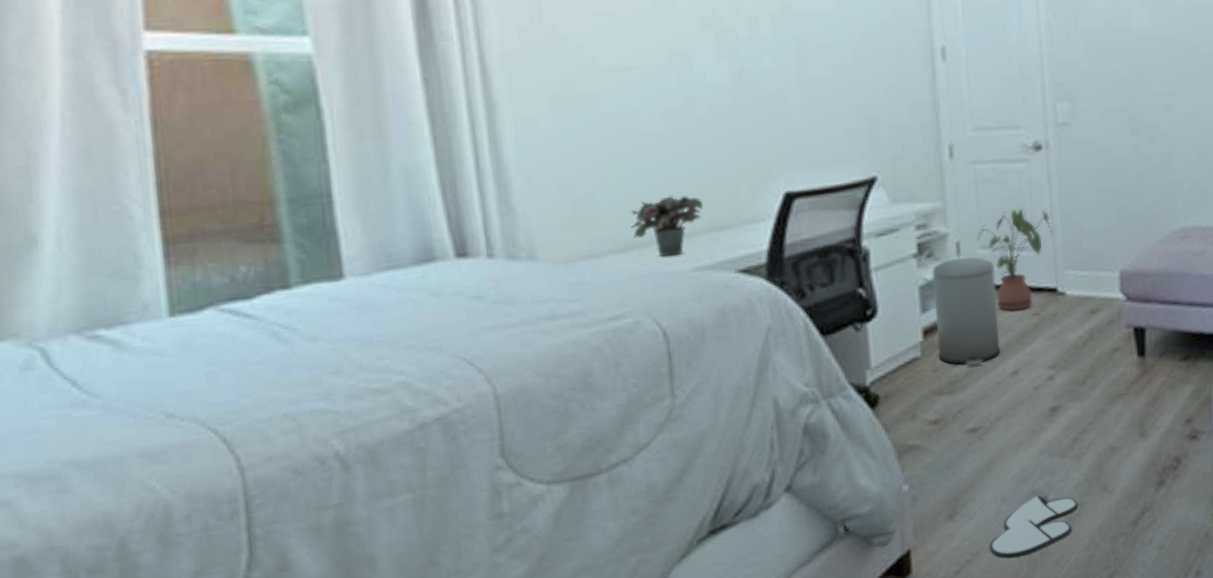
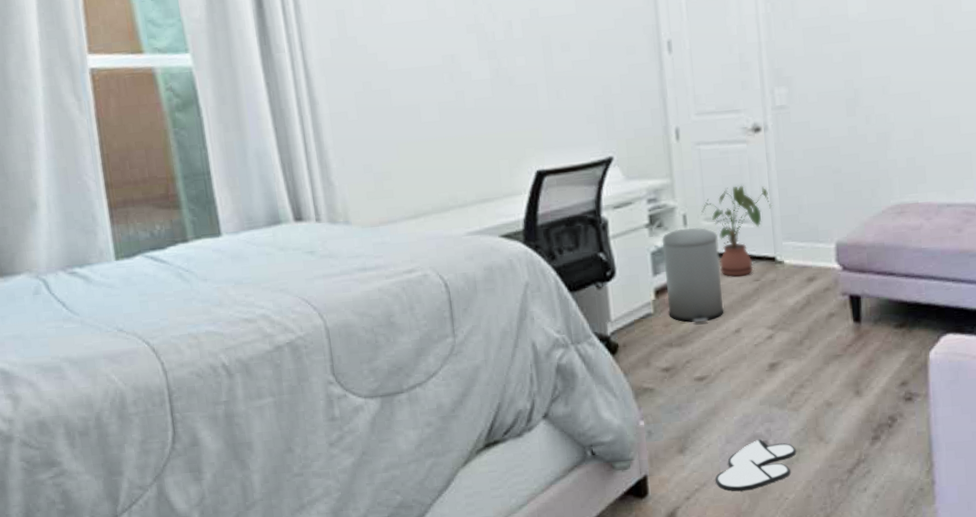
potted plant: present [631,196,704,257] -> none [418,173,473,223]

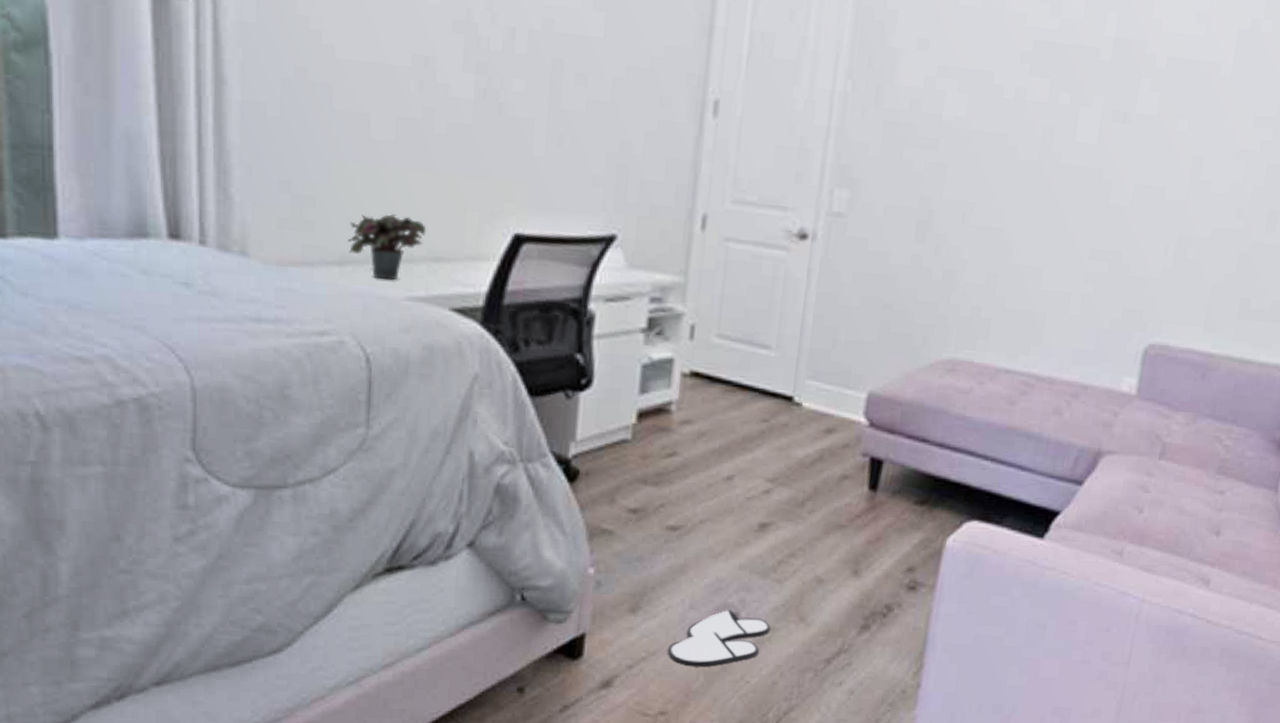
potted plant: none [418,173,473,223] -> present [348,214,427,281]
pedal bin: present [662,227,724,323] -> none [649,341,729,460]
house plant: present [701,185,771,277] -> none [713,301,802,413]

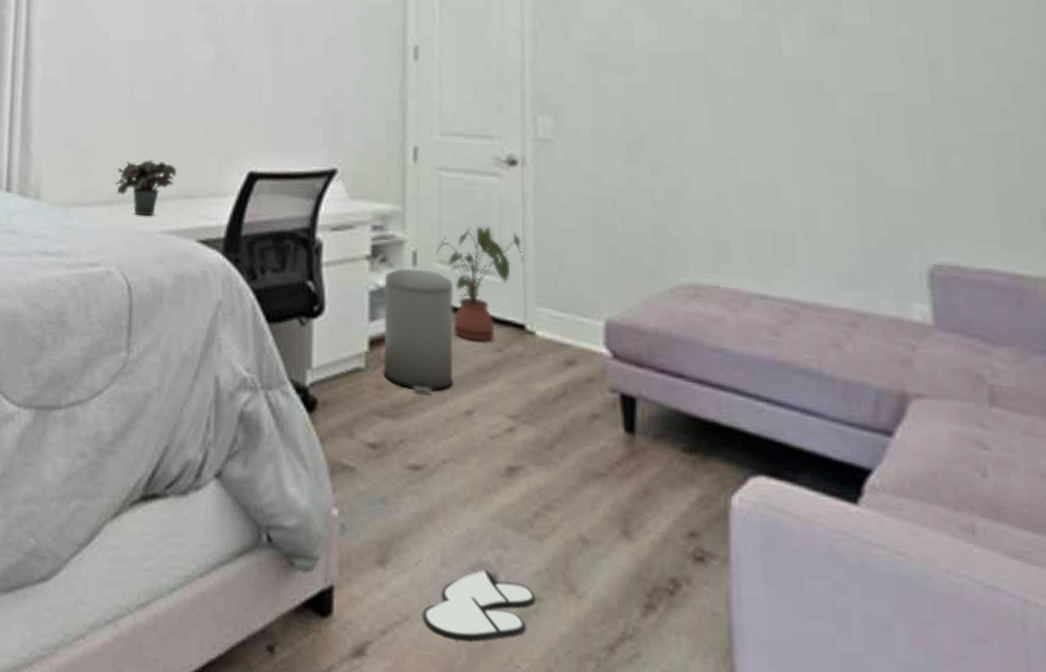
pedal bin: none [649,341,729,460] -> present [383,267,455,392]
house plant: none [713,301,802,413] -> present [435,227,524,342]

